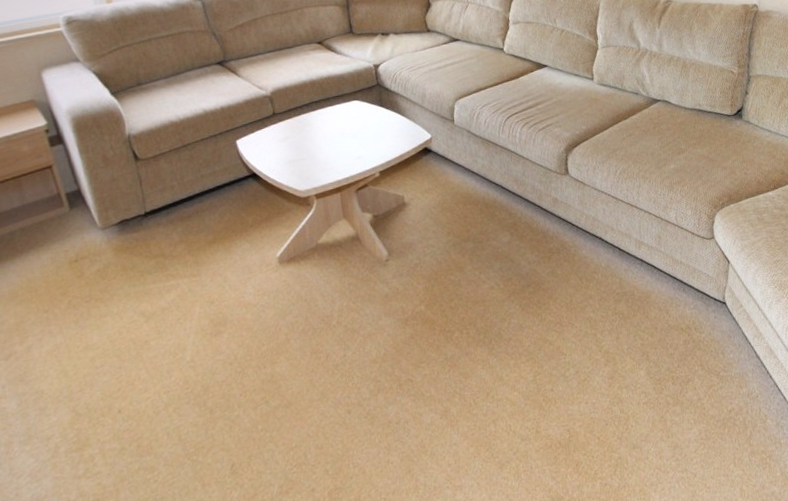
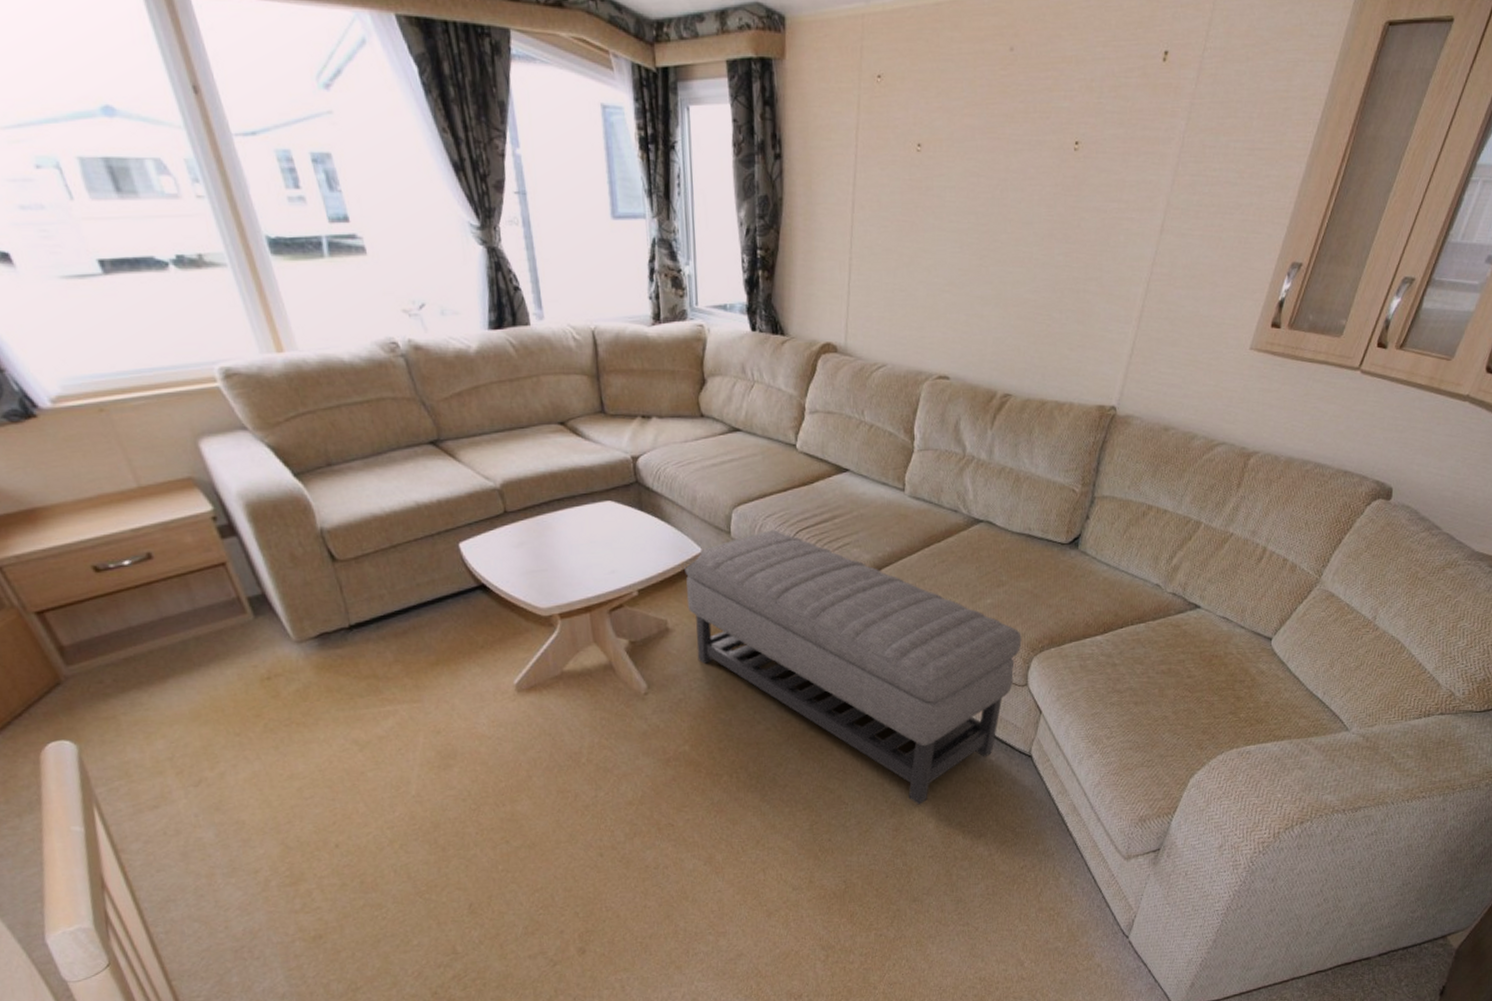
ottoman: none [417,116,705,353] -> present [684,529,1022,805]

